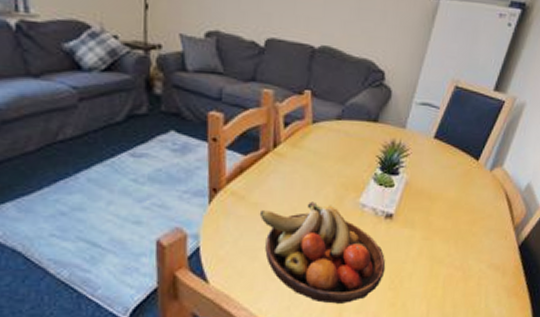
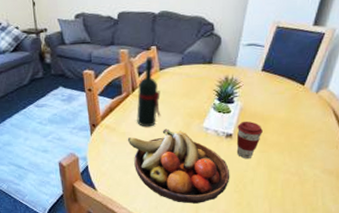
wine bottle: none [275,101,310,198] -> present [137,55,161,127]
coffee cup: none [395,198,429,248] -> present [236,121,263,159]

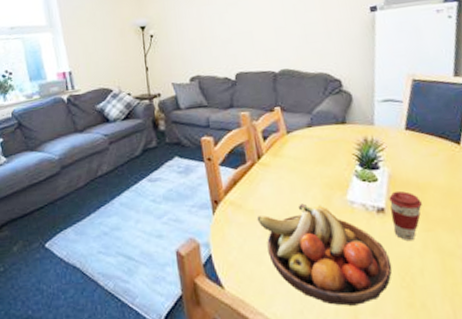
wine bottle: present [137,55,161,127] -> none [264,117,295,203]

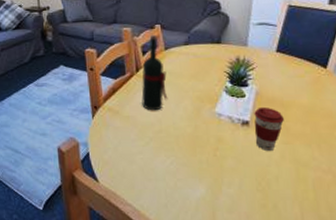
fruit bowl: present [256,203,392,306] -> none [131,113,251,203]
wine bottle: none [264,117,295,203] -> present [141,34,168,111]

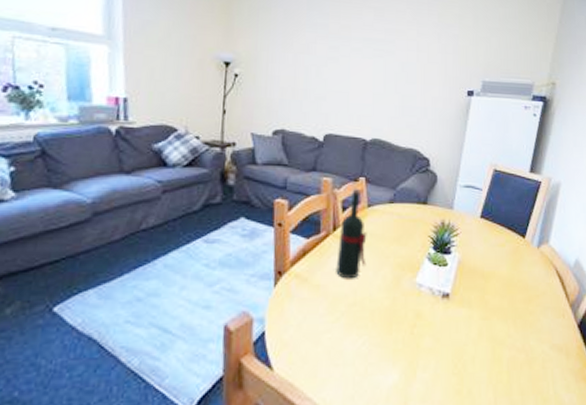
coffee cup: present [254,106,284,152] -> none [454,277,483,329]

